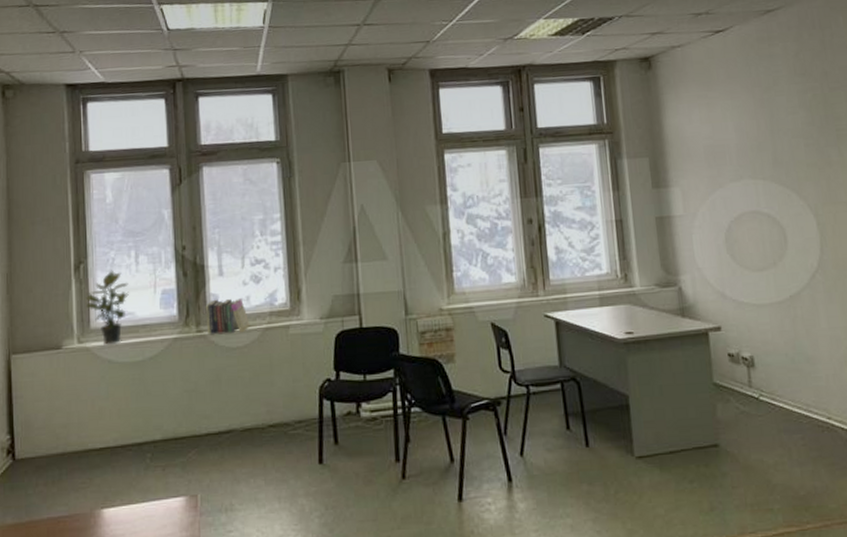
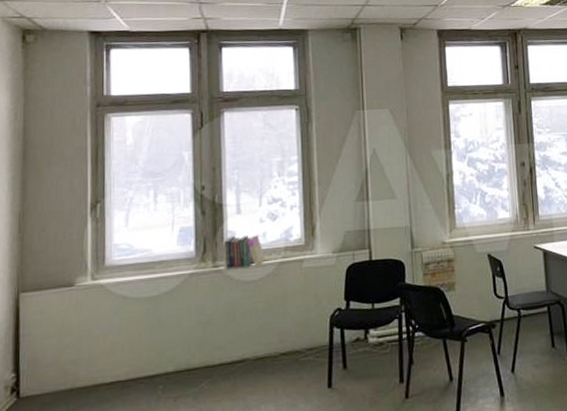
potted plant: present [85,270,129,346] -> none [101,209,146,282]

